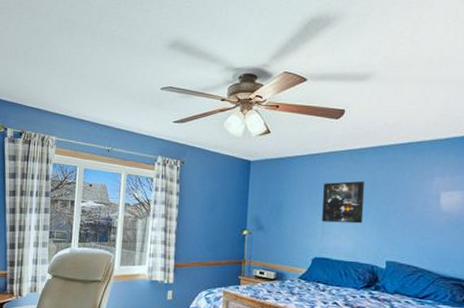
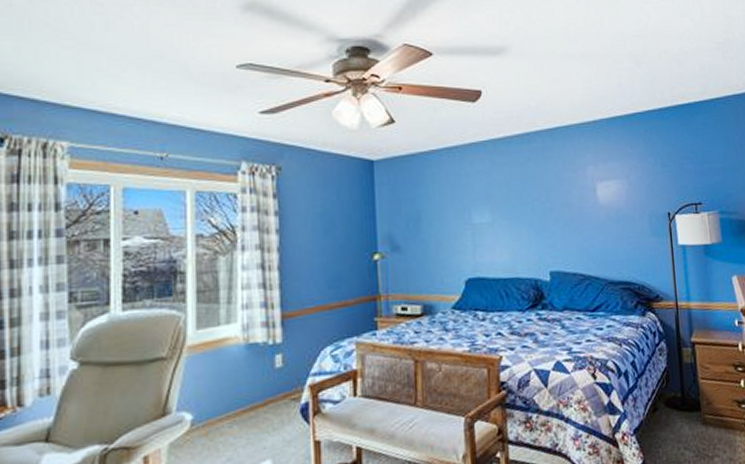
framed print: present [322,181,365,224] -> none [467,176,519,232]

